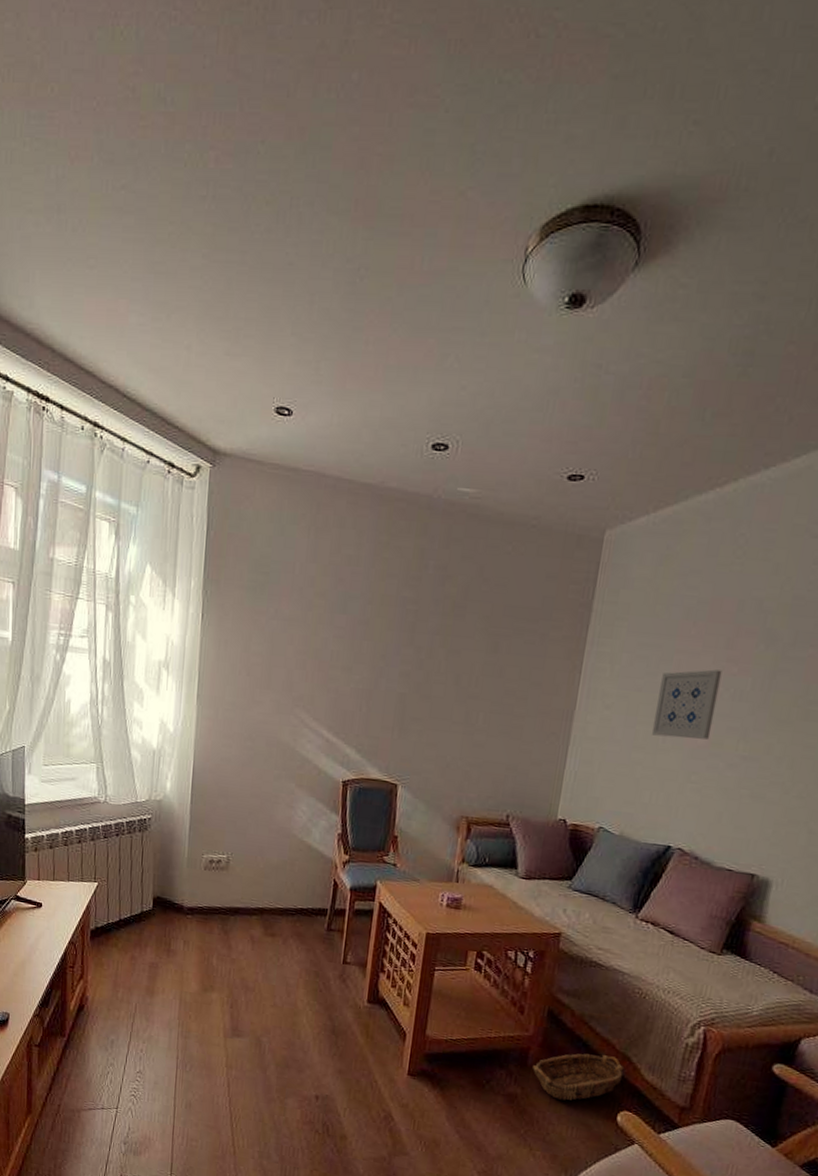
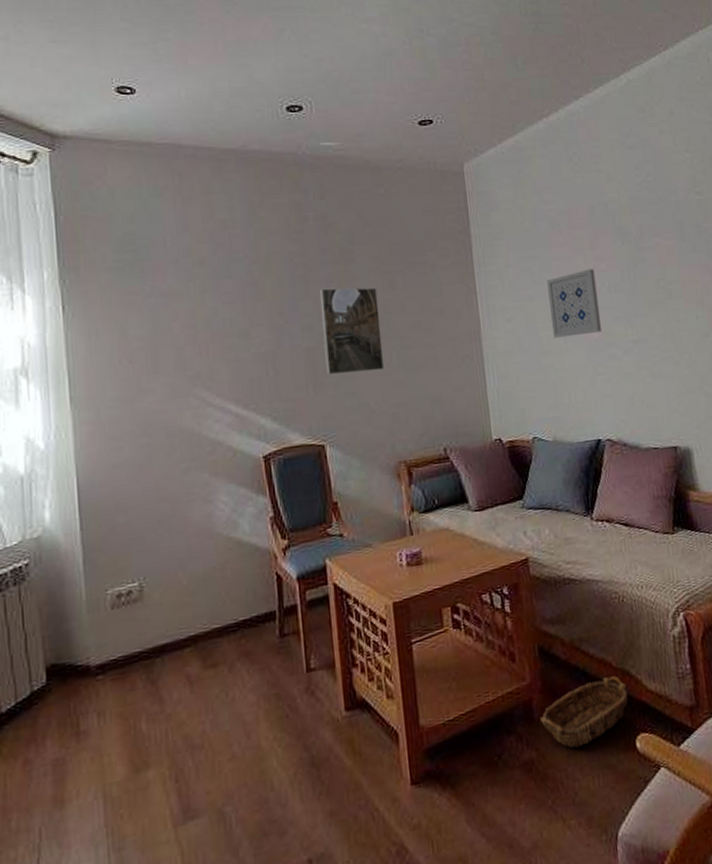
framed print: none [413,639,480,729] -> present [319,287,385,376]

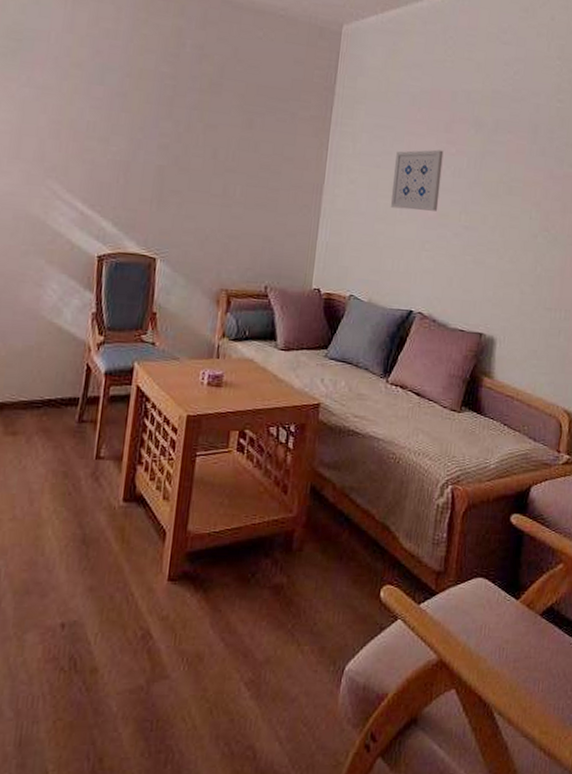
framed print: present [319,287,385,376] -> none [172,113,236,202]
basket: present [540,676,628,748] -> none [298,526,384,583]

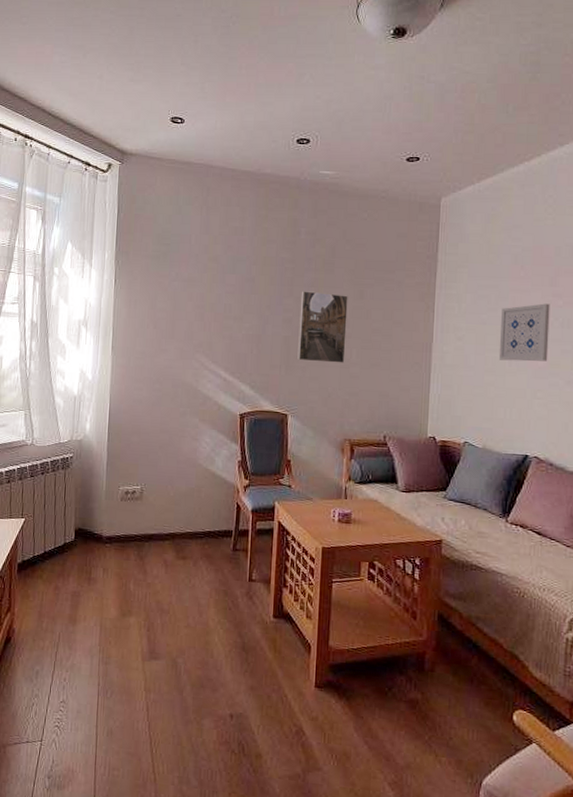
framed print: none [172,113,236,202] -> present [297,291,348,363]

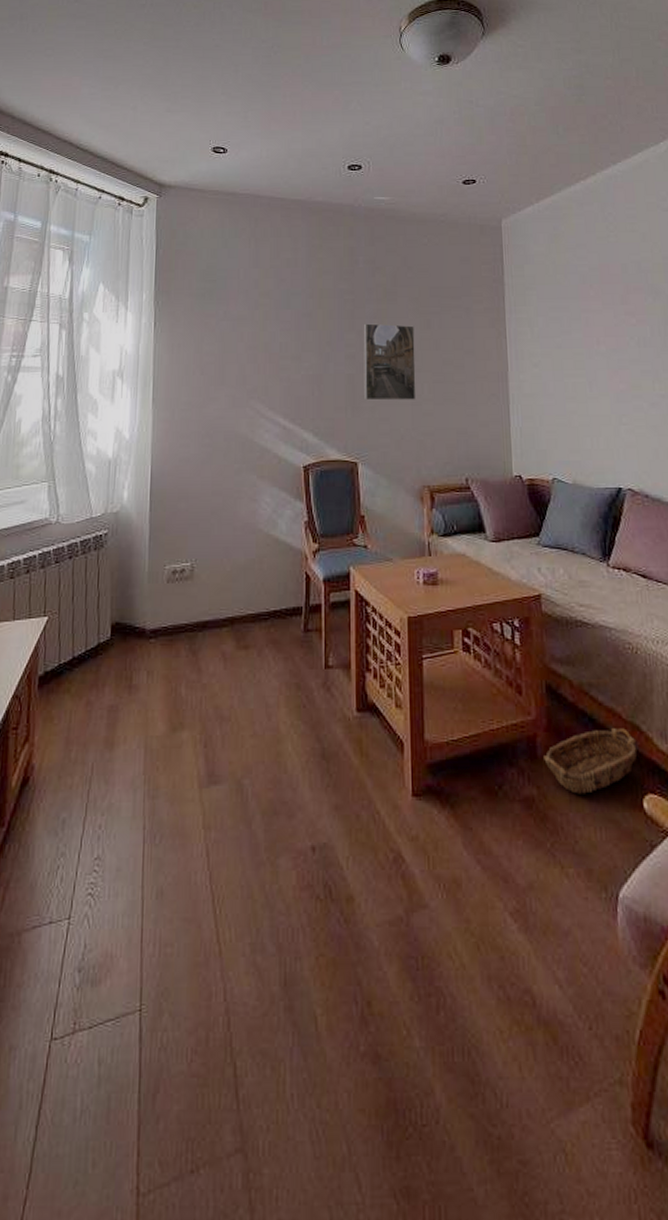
basket: none [430,653,514,703] -> present [544,727,637,794]
wall art: present [498,303,550,362] -> none [575,322,629,386]

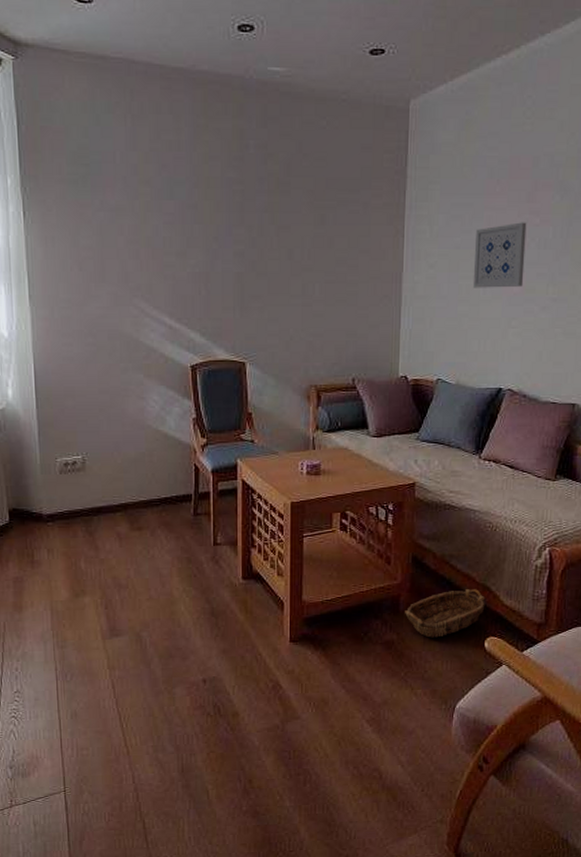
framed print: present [363,323,417,401] -> none [253,218,308,301]
wall art: none [575,322,629,386] -> present [472,222,527,288]

